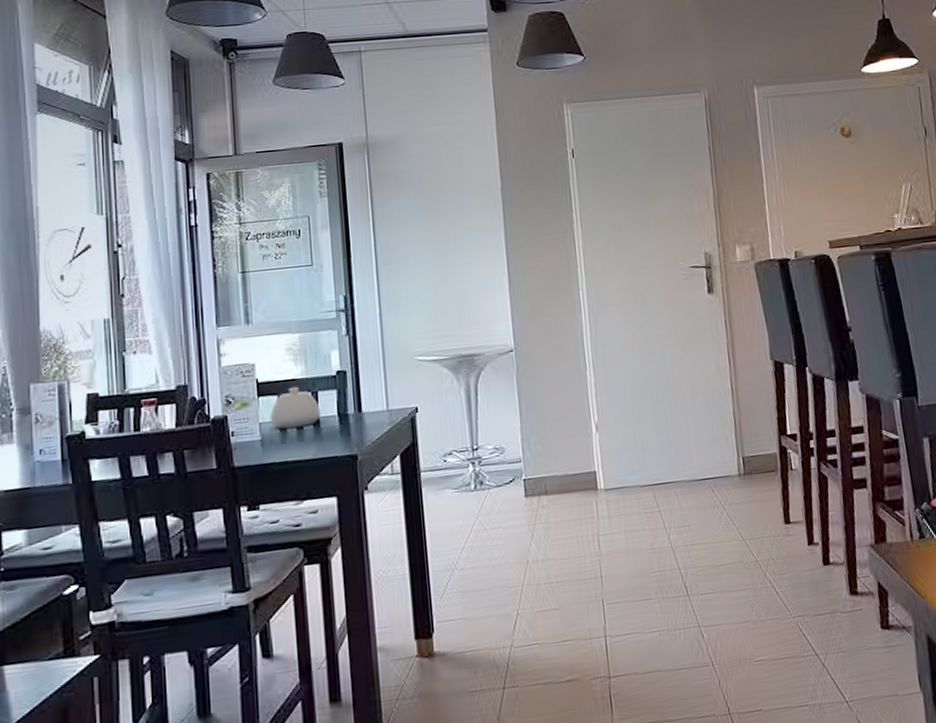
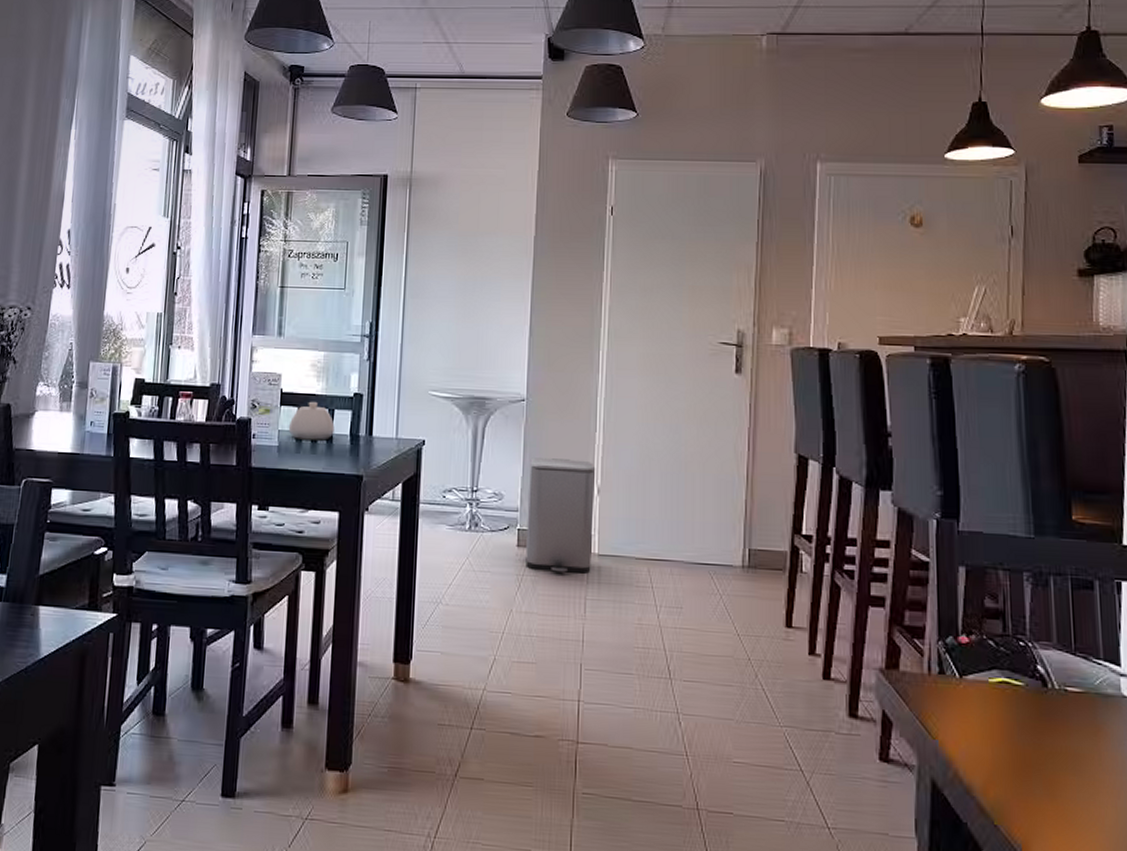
pedal bin: none [526,400,600,517] -> present [526,457,596,574]

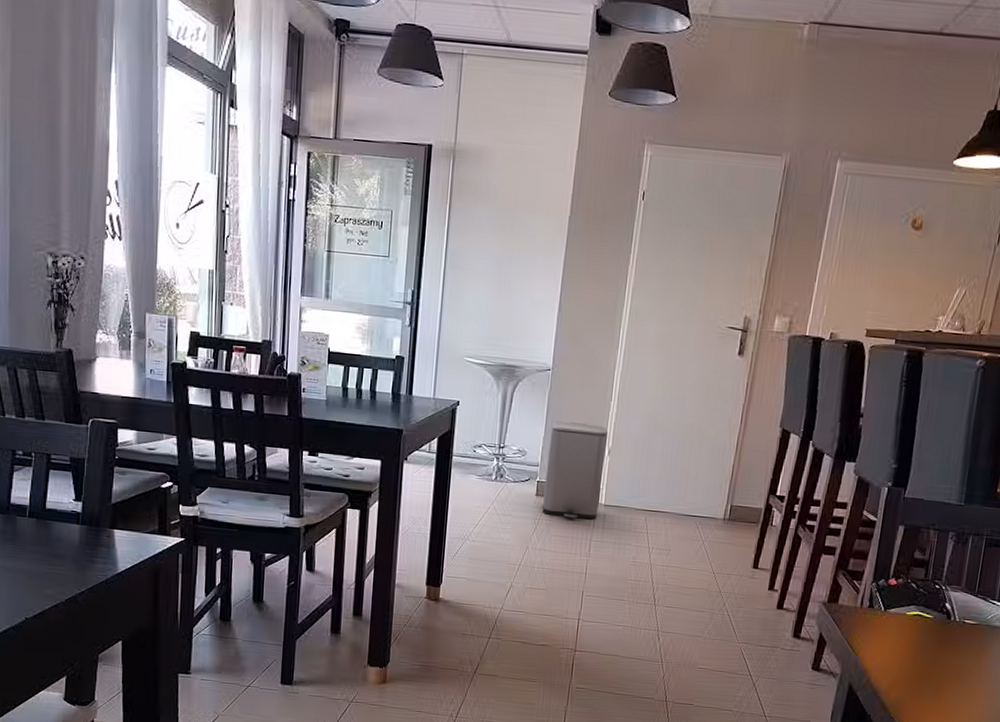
sugar bowl: present [288,401,335,440] -> none [335,361,378,397]

